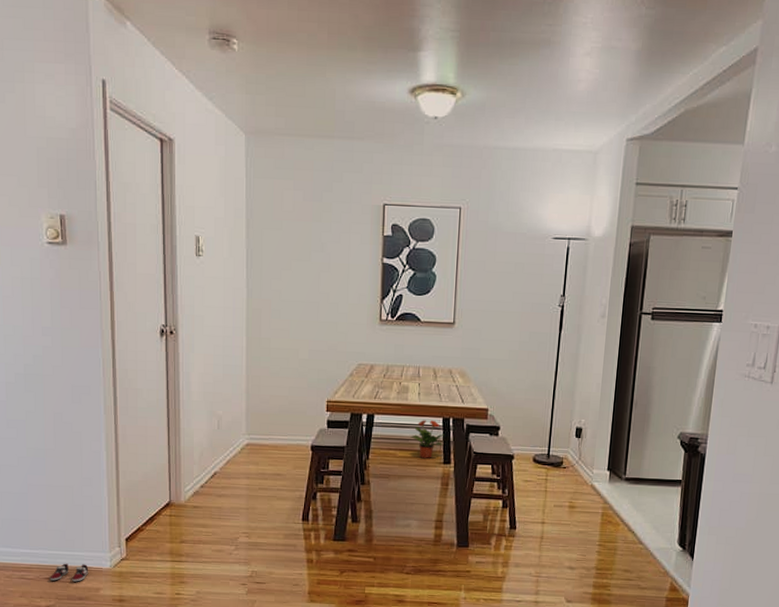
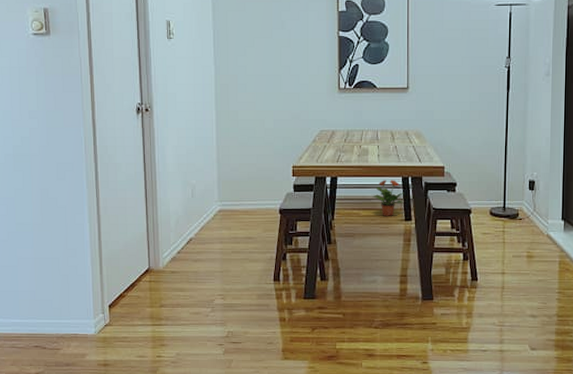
sneaker: present [50,563,89,582] -> none [39,331,75,349]

